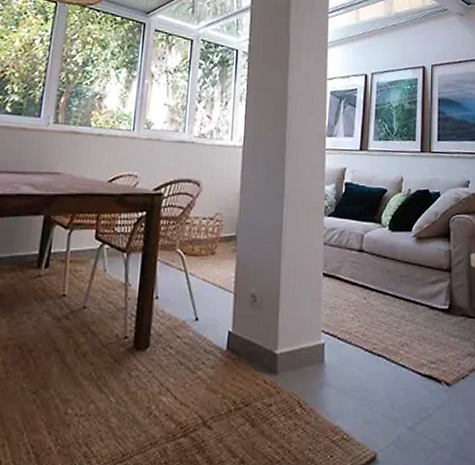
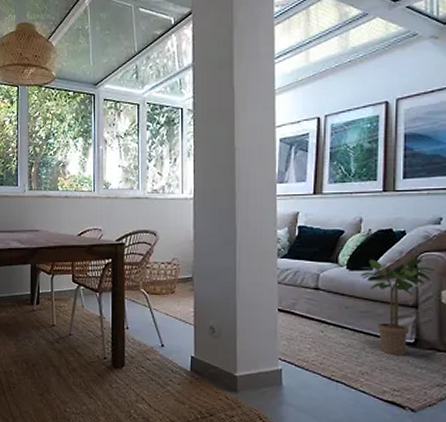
potted plant: none [400,220,465,324] -> present [360,259,435,356]

